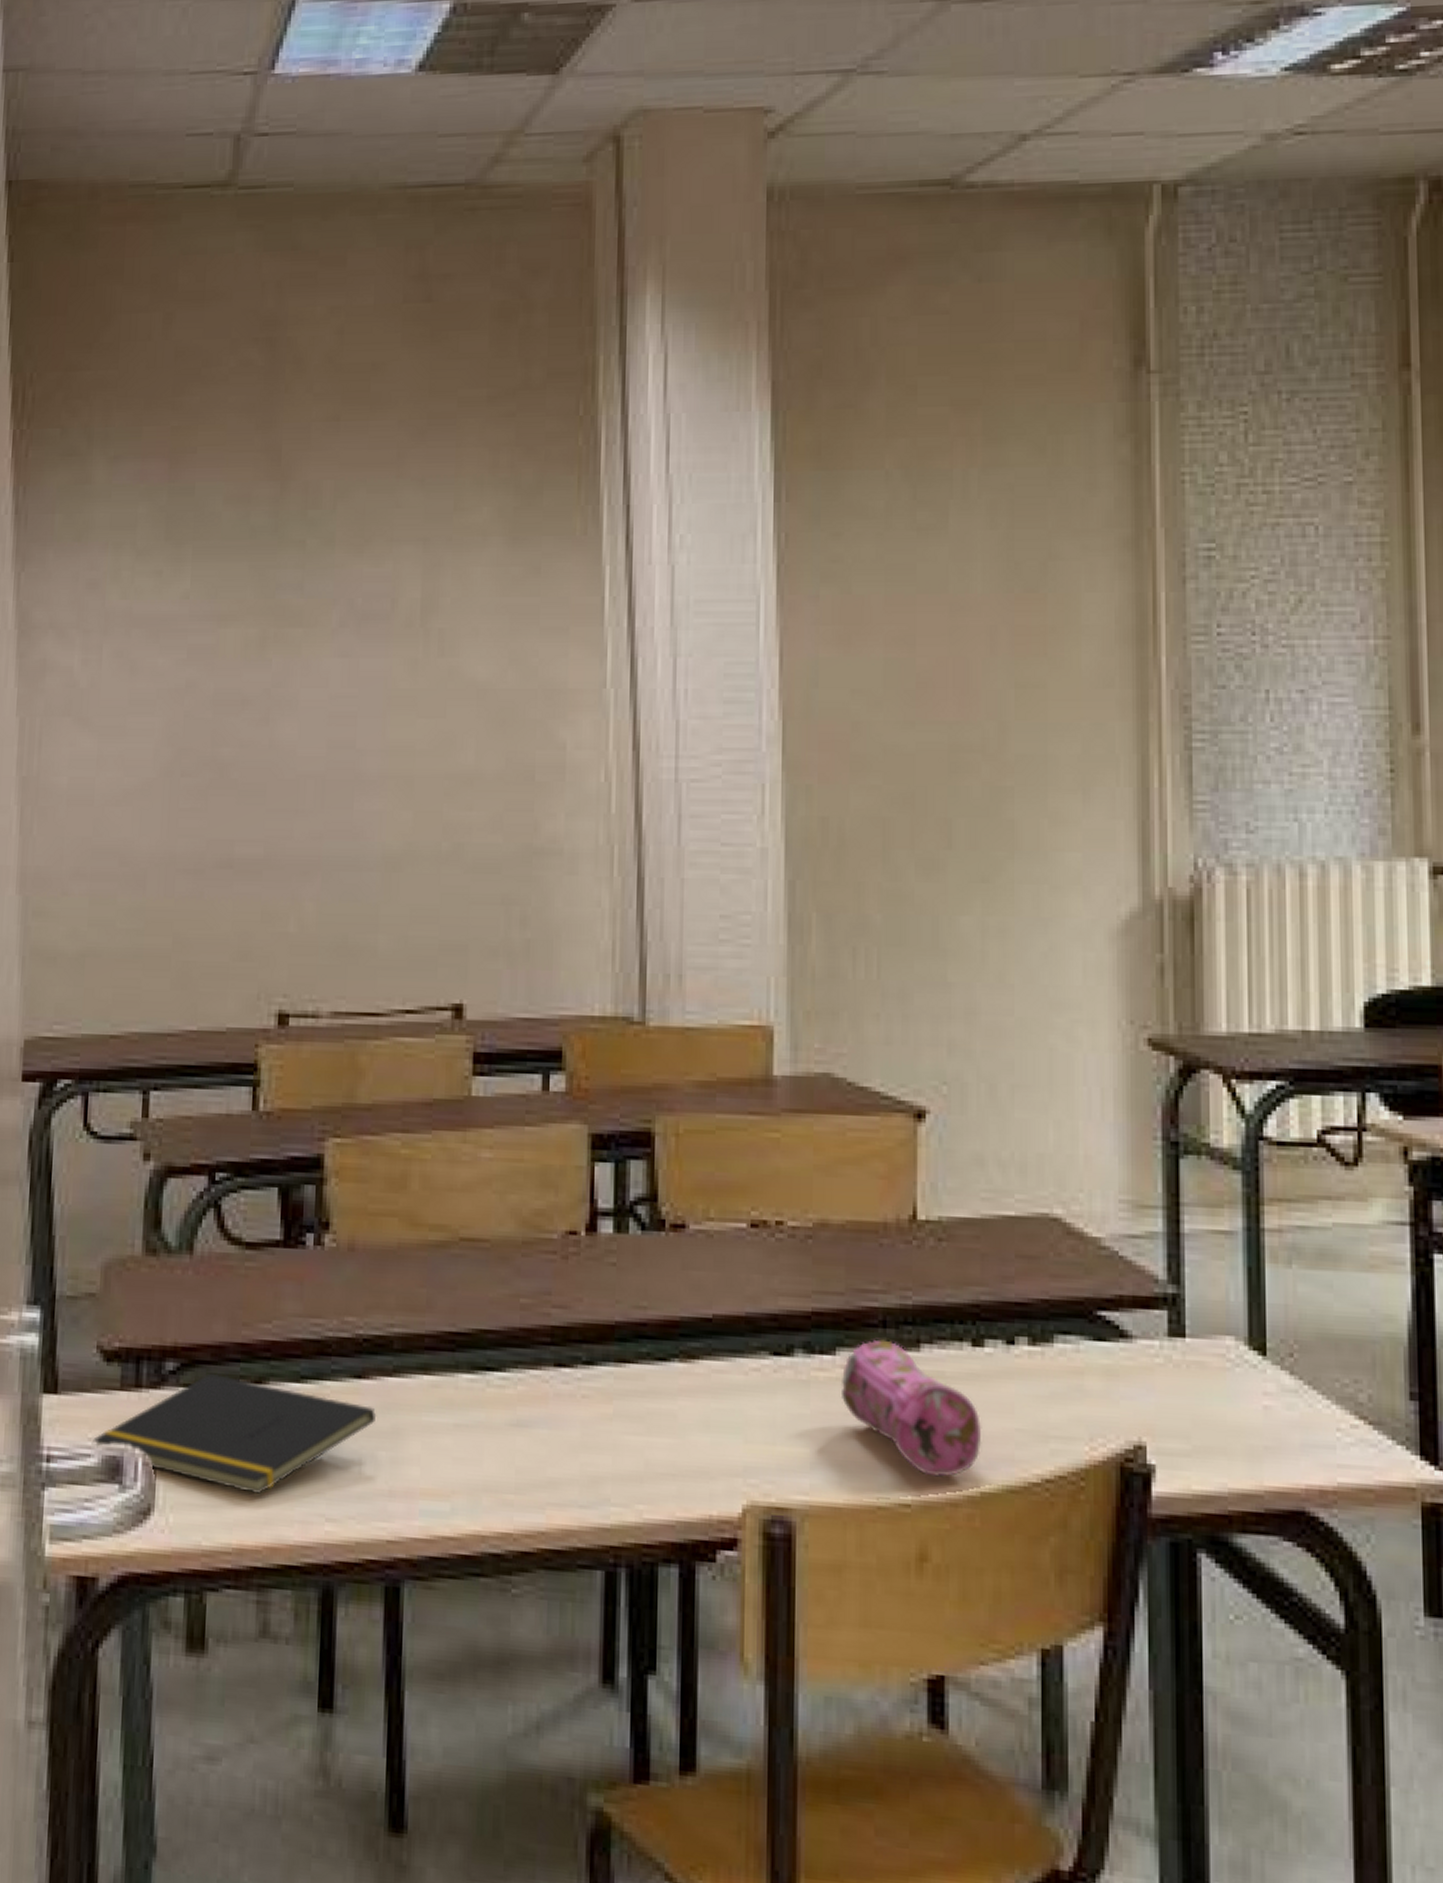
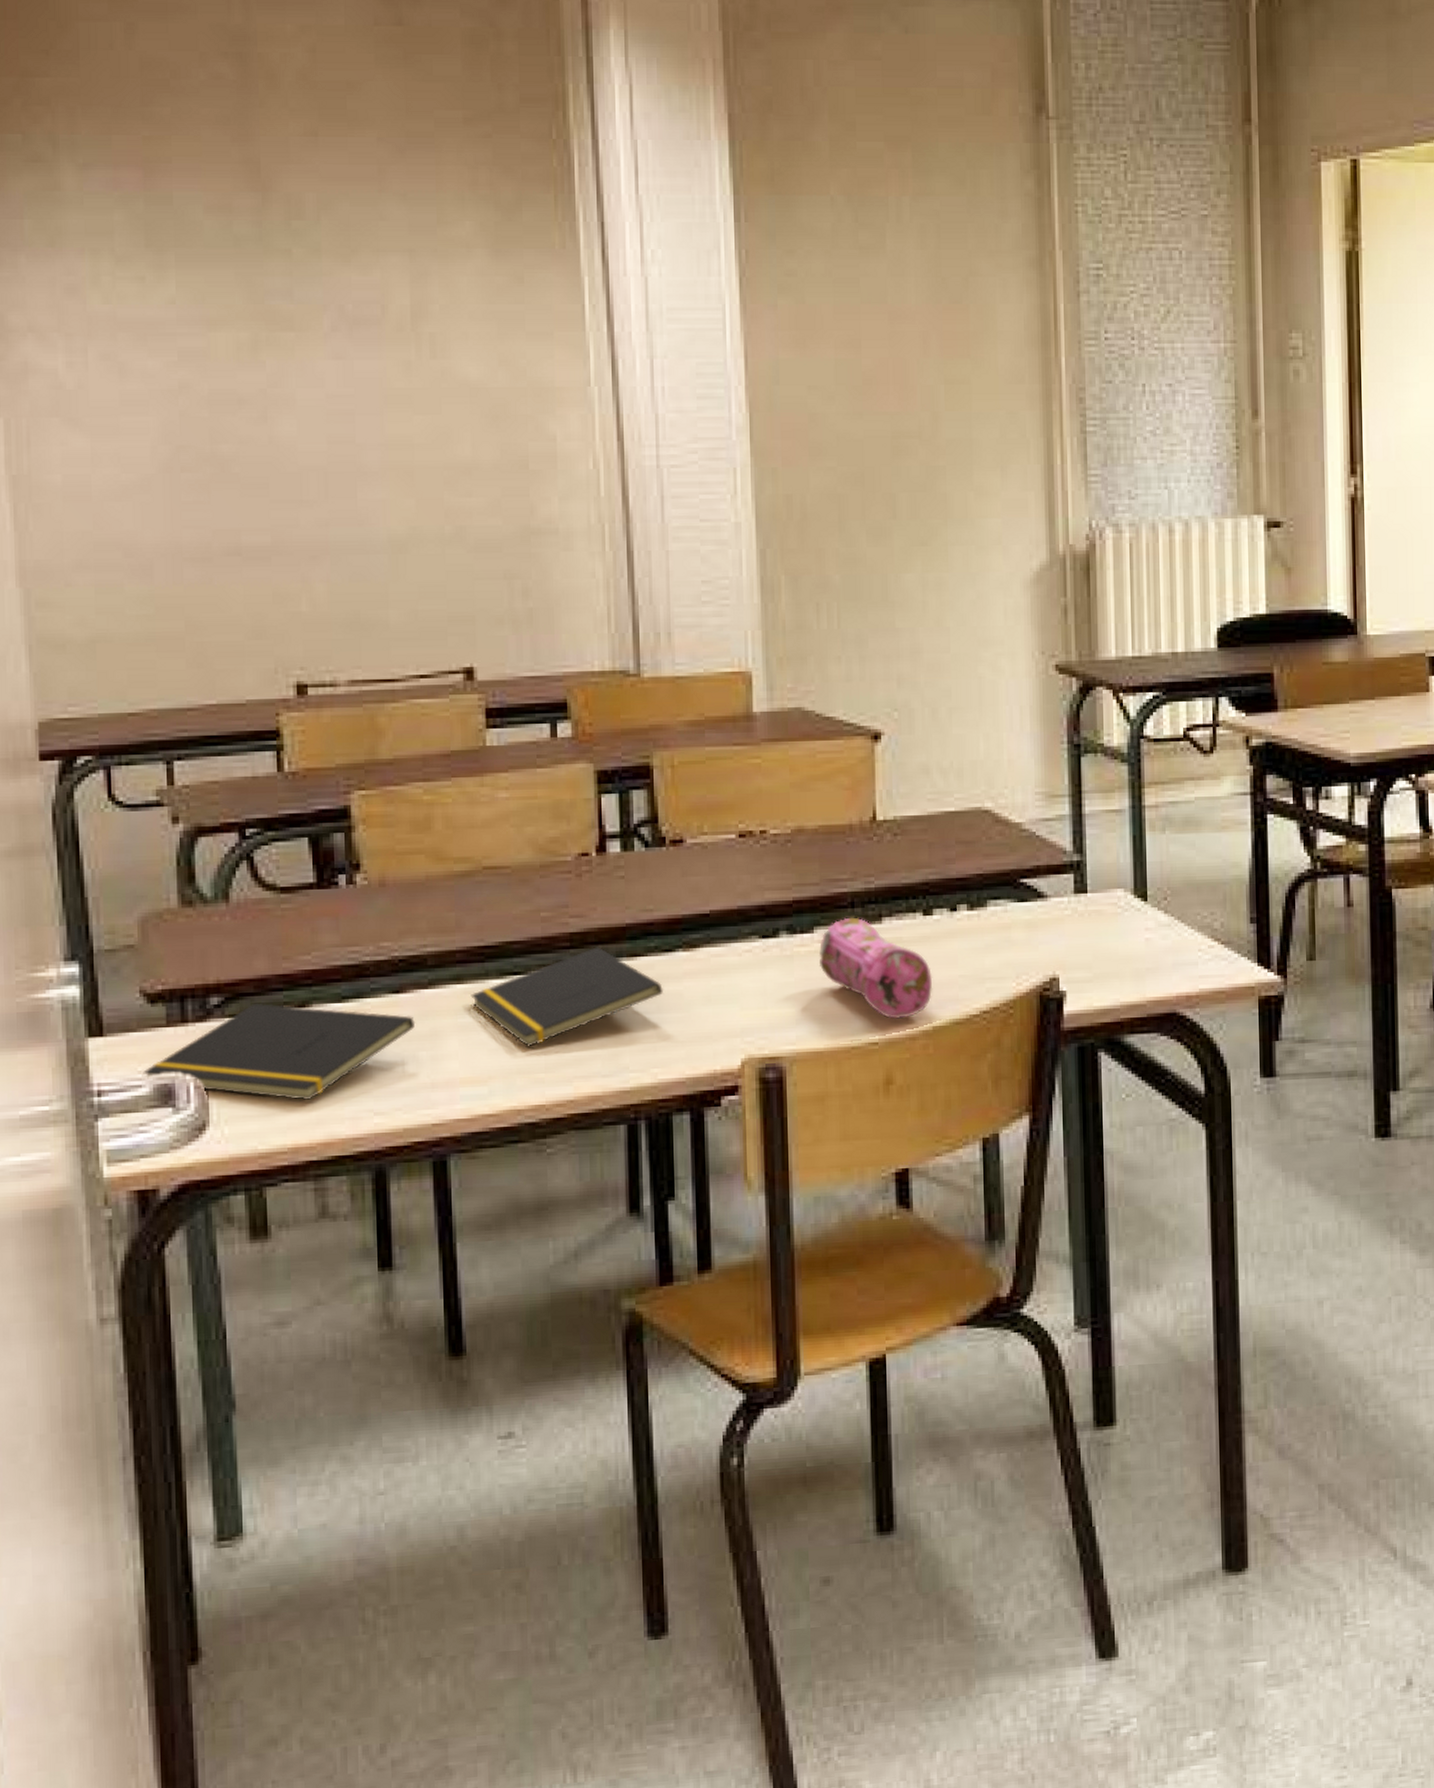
notepad: none [438,1346,655,1460] -> present [470,947,664,1047]

